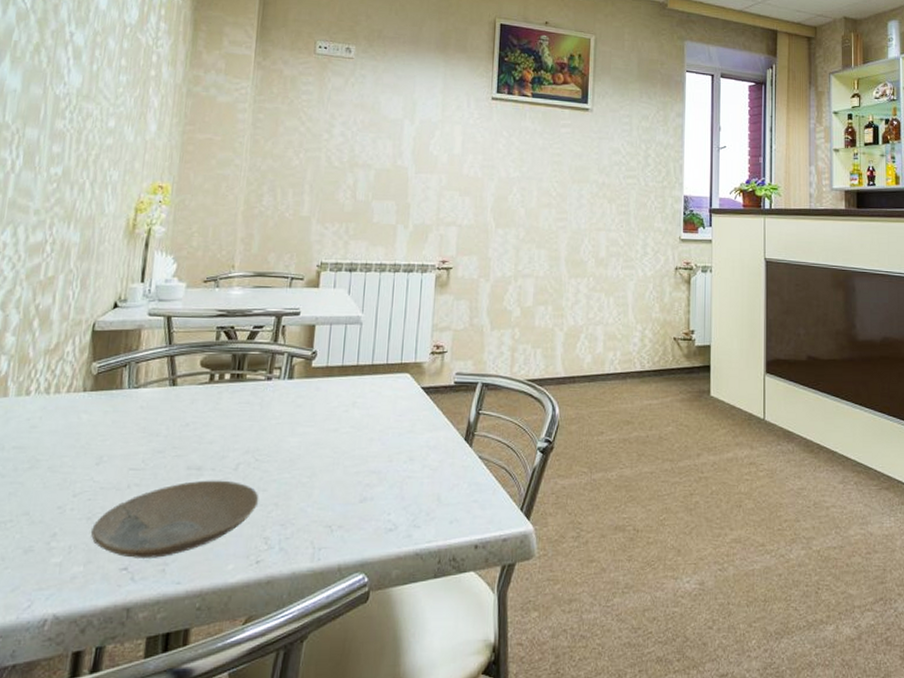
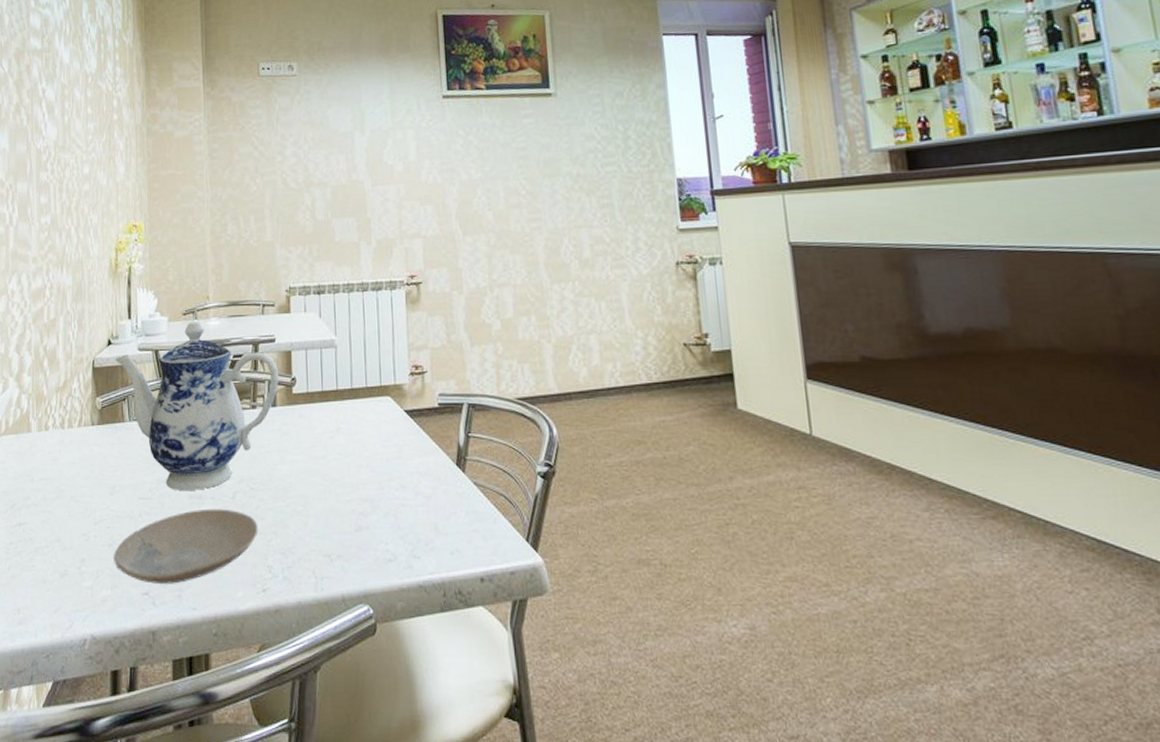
teapot: none [120,290,300,463] -> present [115,322,279,492]

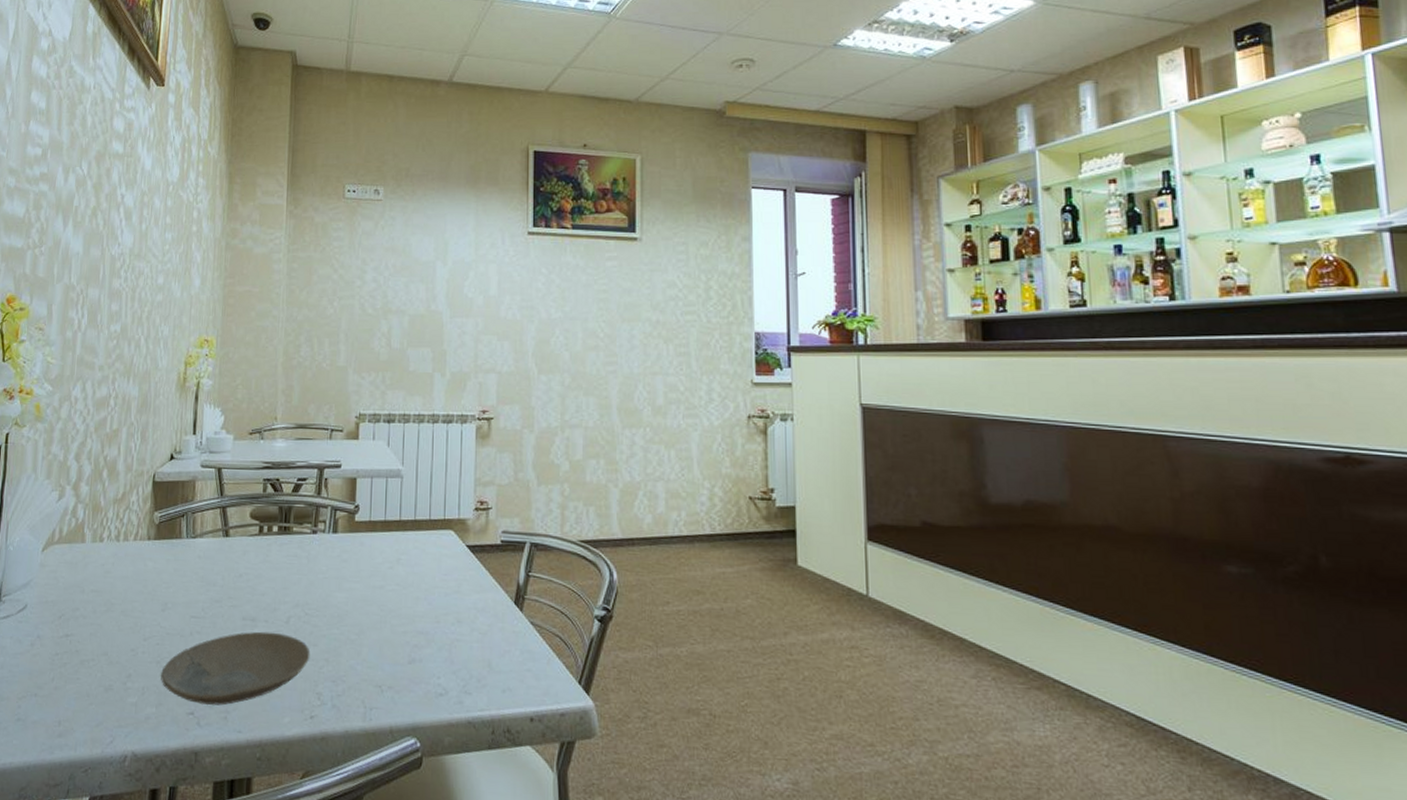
teapot: present [115,322,279,492] -> none [177,442,343,613]

